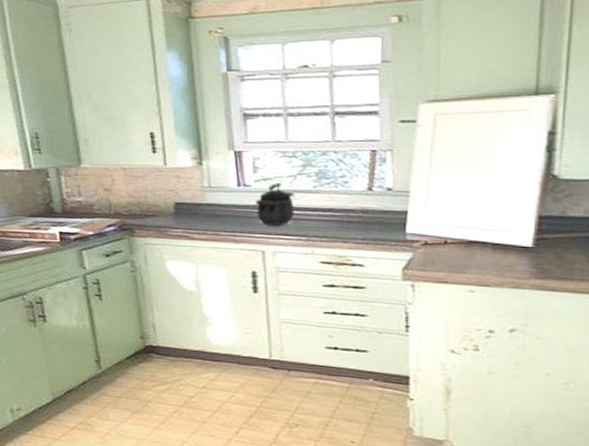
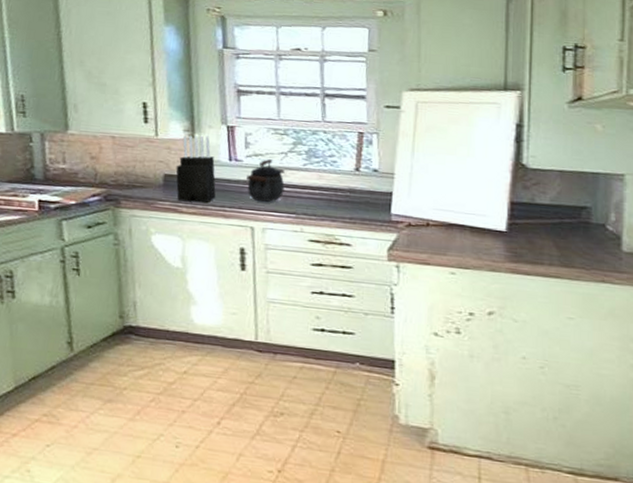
knife block: none [185,162,226,229] -> present [175,135,216,203]

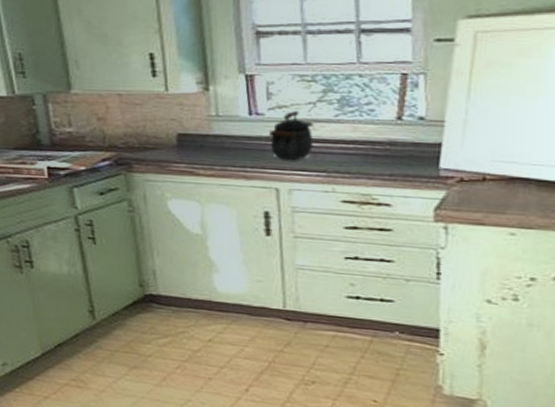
knife block: present [175,135,216,203] -> none [190,87,236,164]

